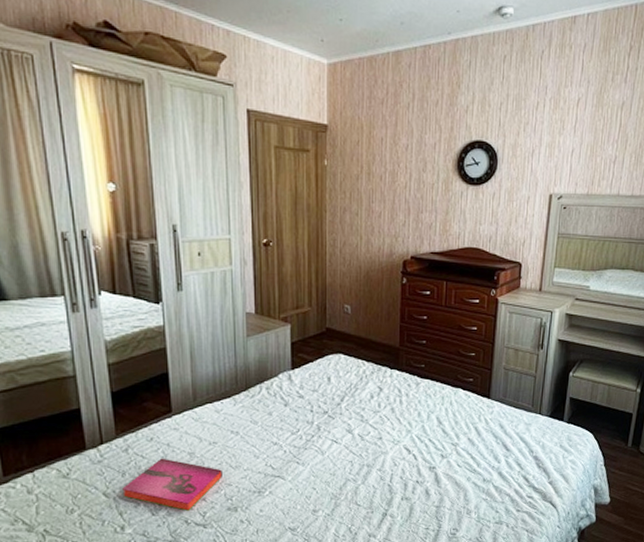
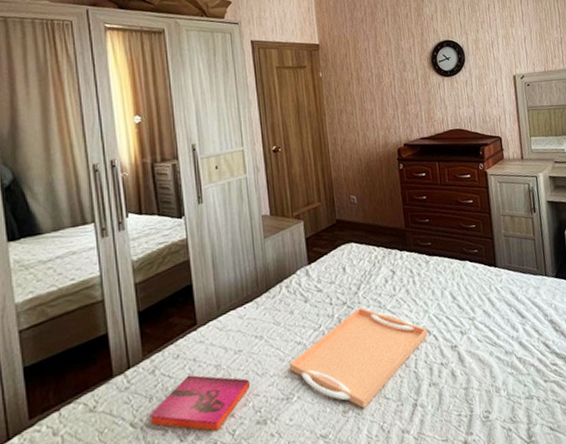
serving tray: none [264,418,408,511] -> present [290,307,428,409]

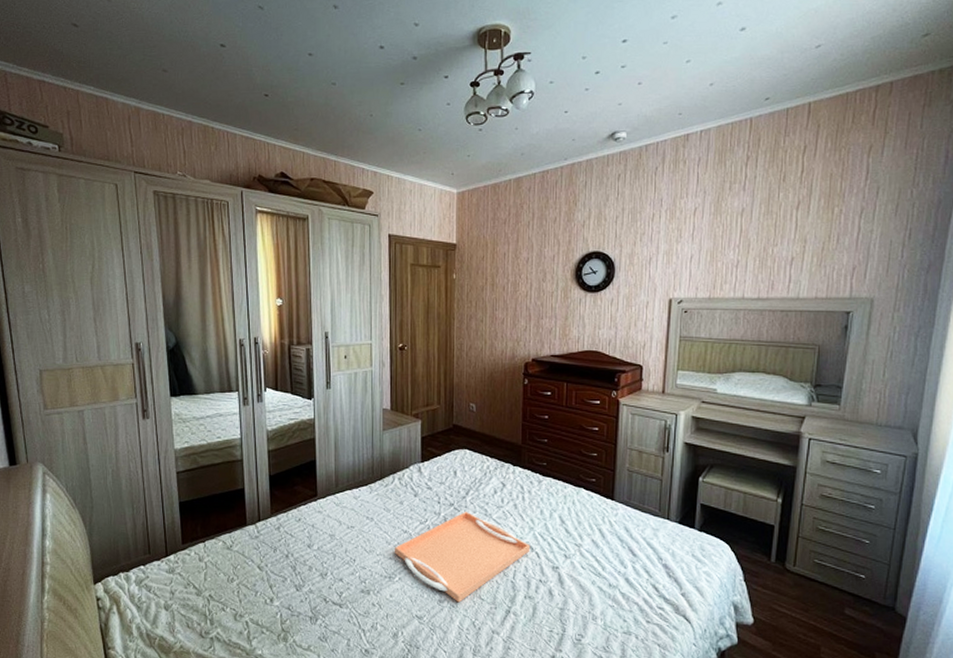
hardback book: present [149,374,250,433] -> none [273,537,358,591]

